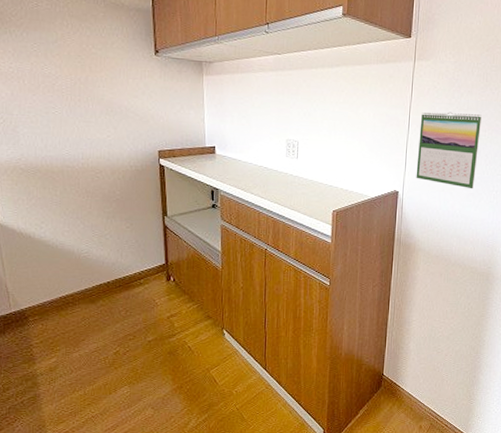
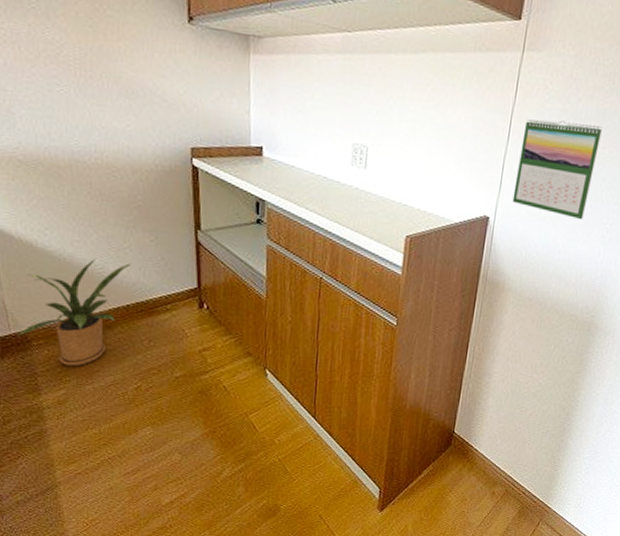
house plant: none [17,245,111,337] -> present [18,259,131,367]

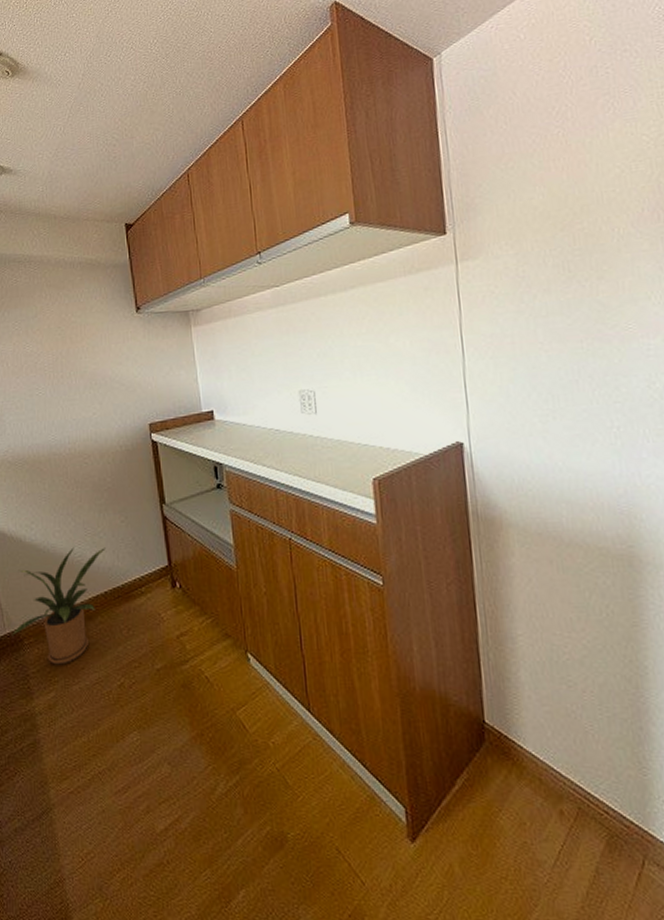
calendar: present [512,119,602,220] -> none [479,319,579,429]

